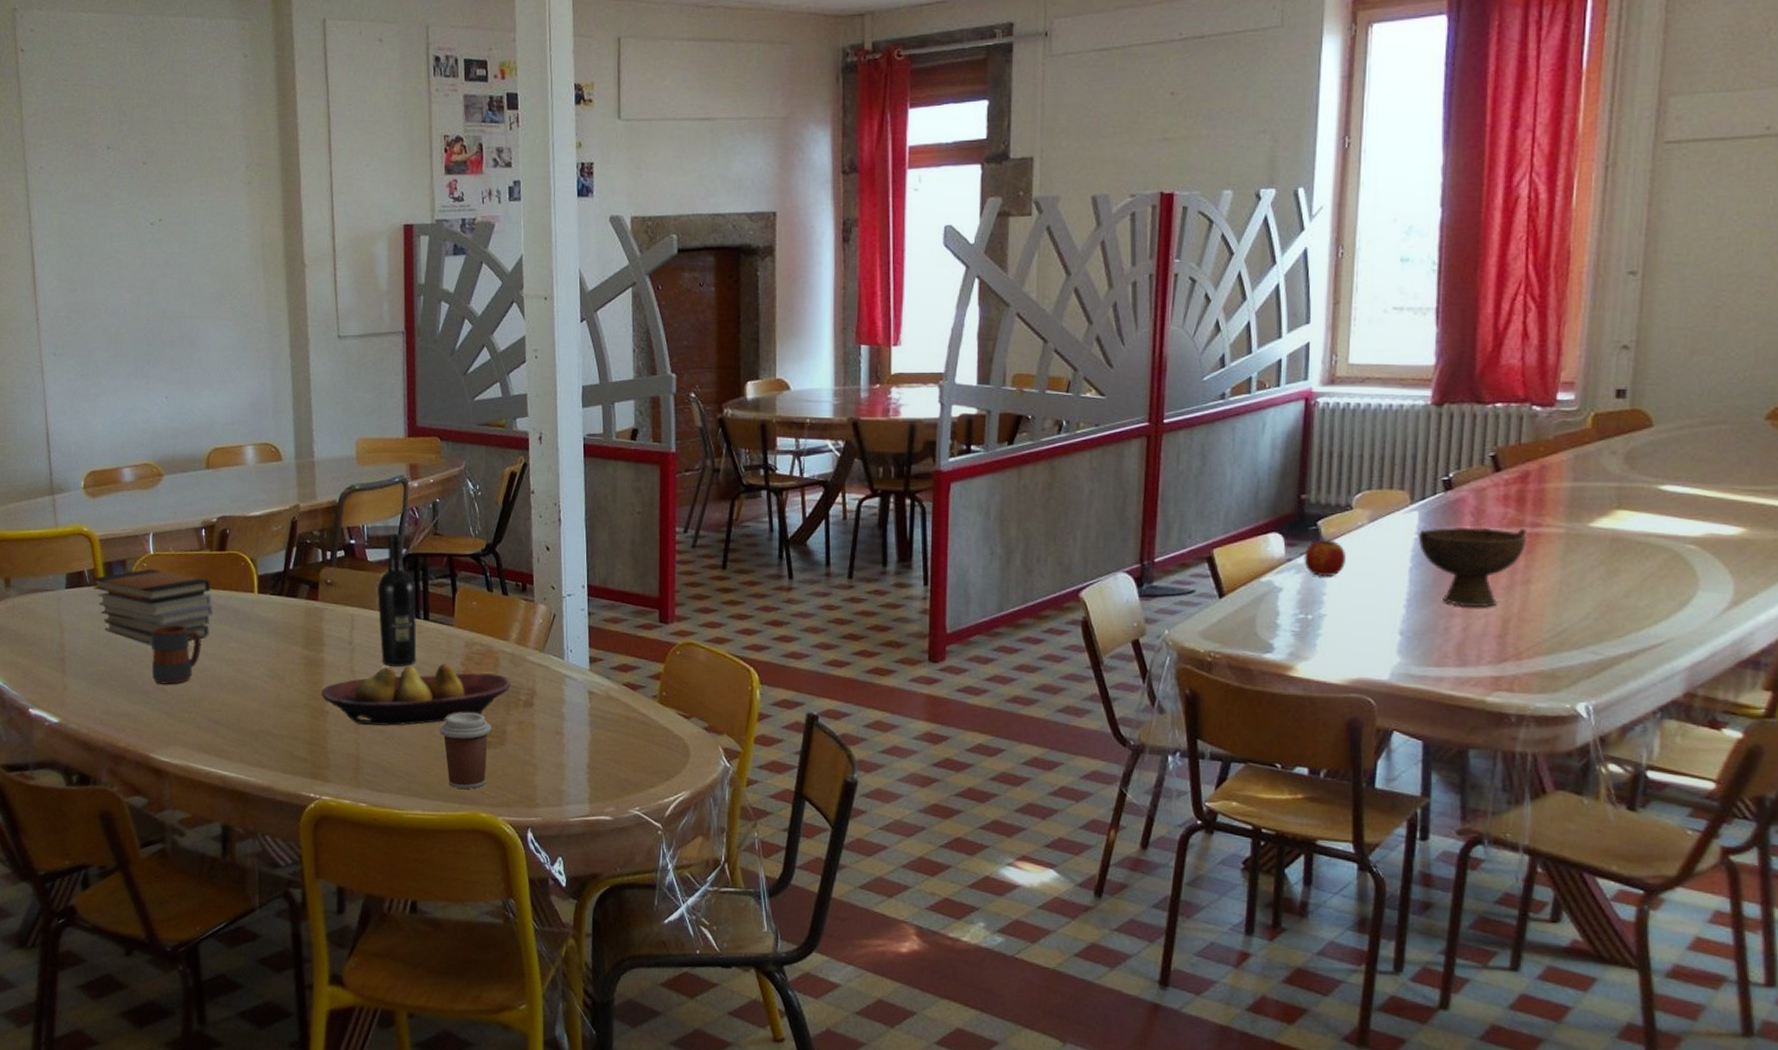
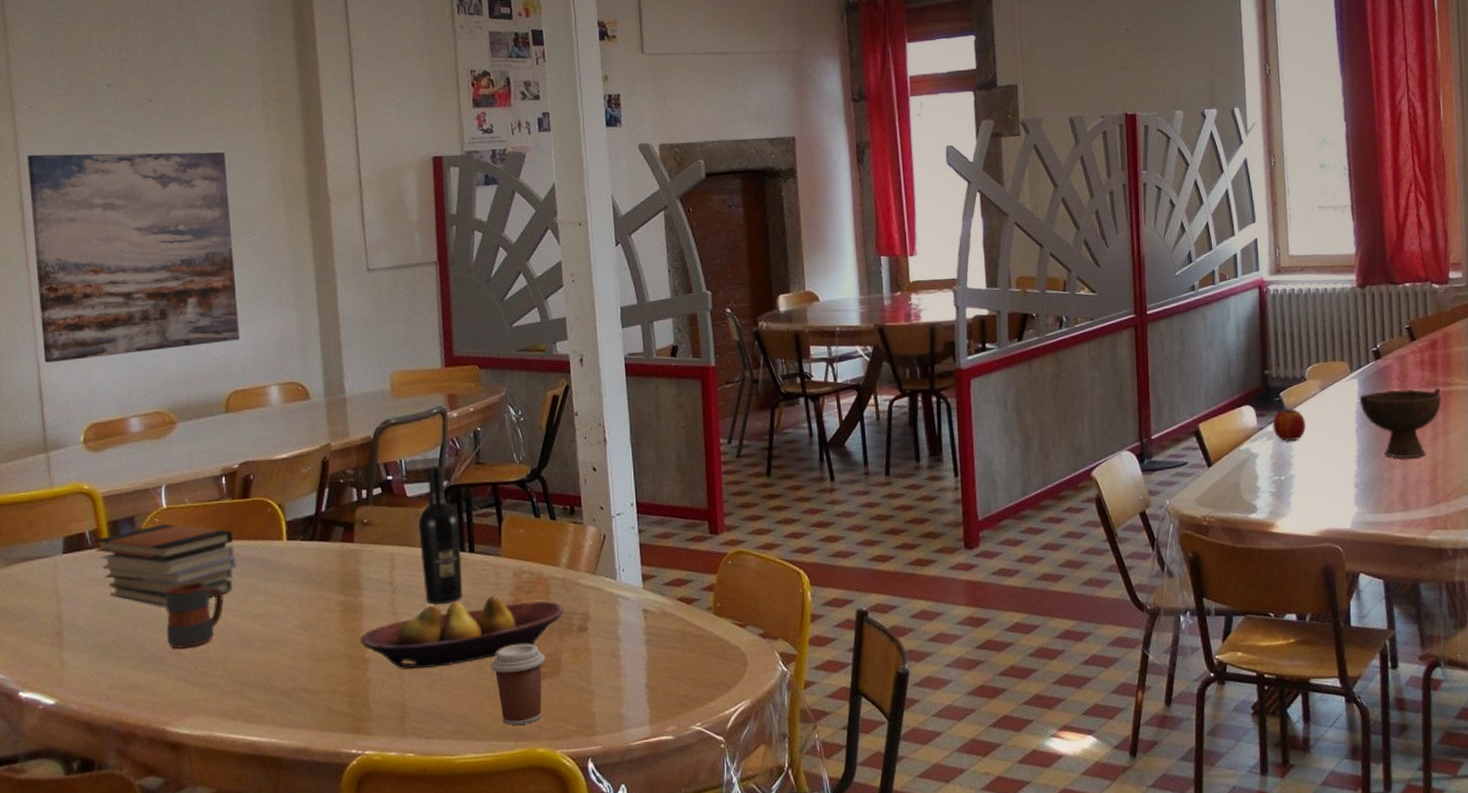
wall art: none [37,213,220,412] -> present [27,152,239,363]

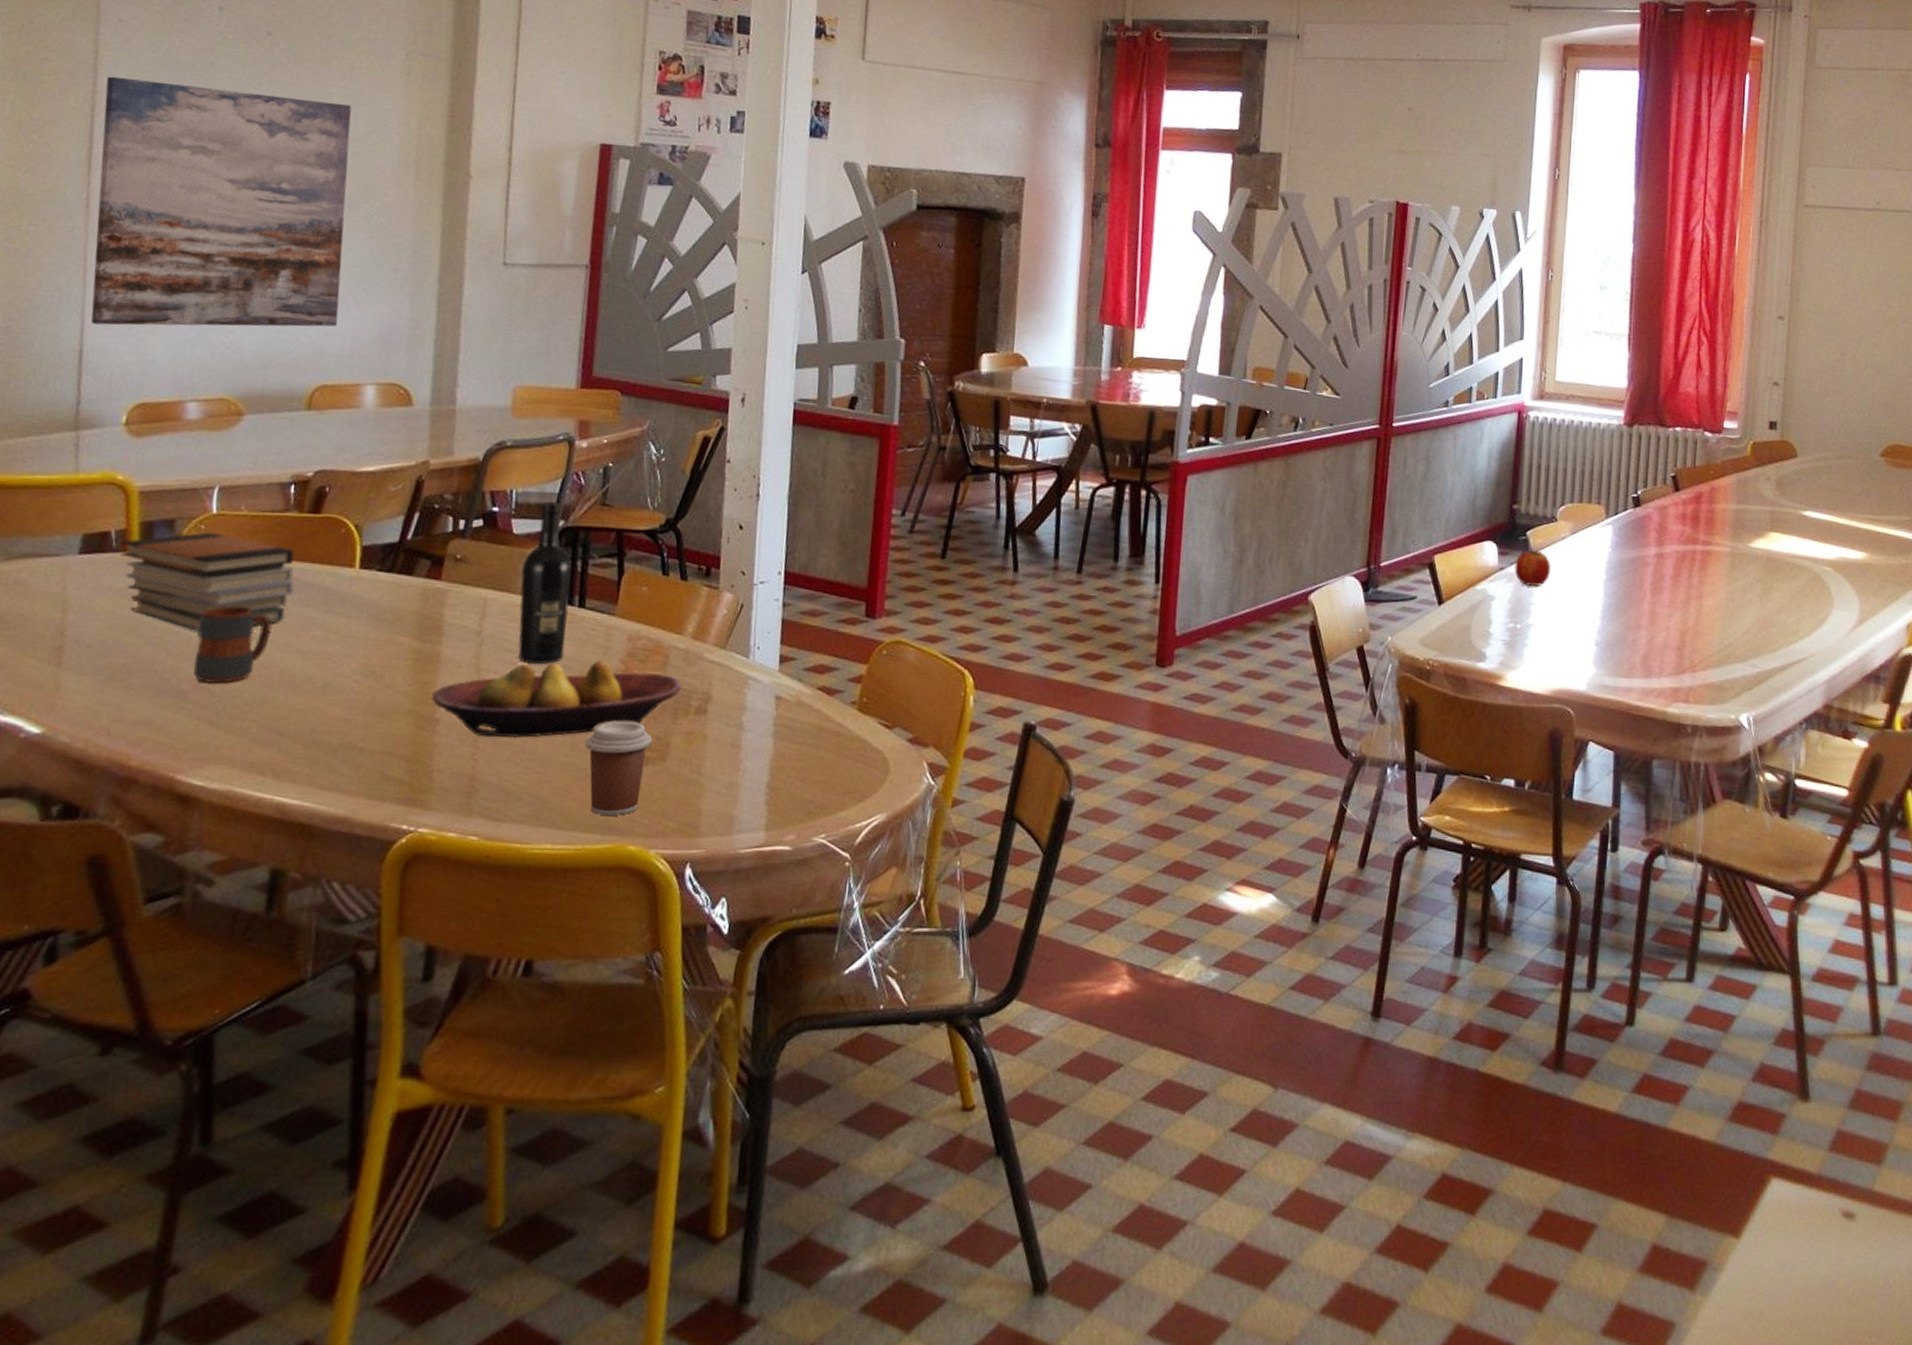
bowl: present [1359,388,1442,459] -> none [1611,542,1700,620]

